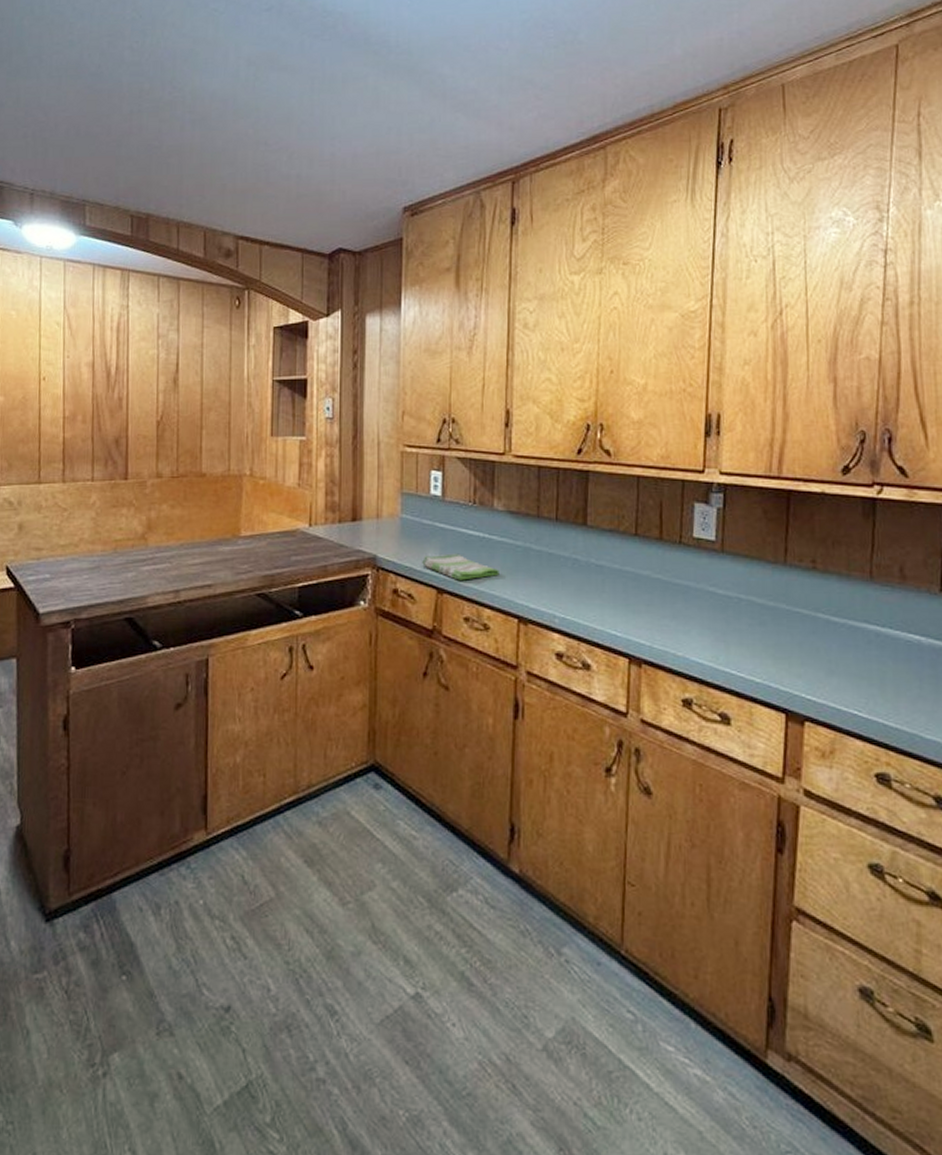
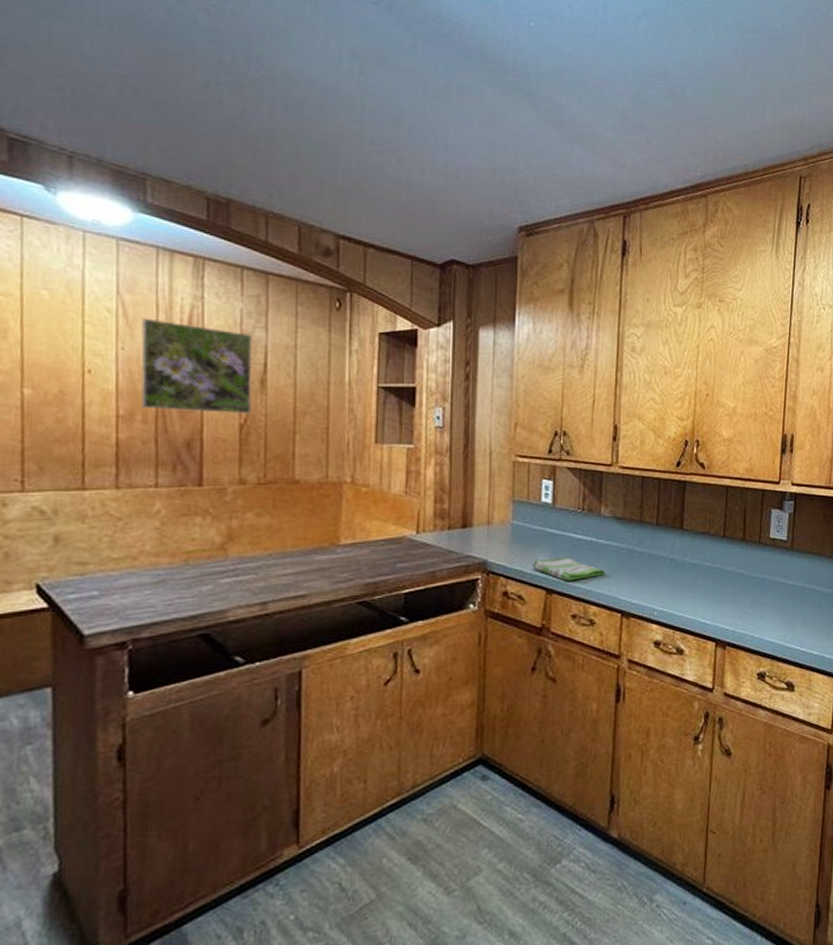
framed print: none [81,328,167,412] -> present [140,318,253,414]

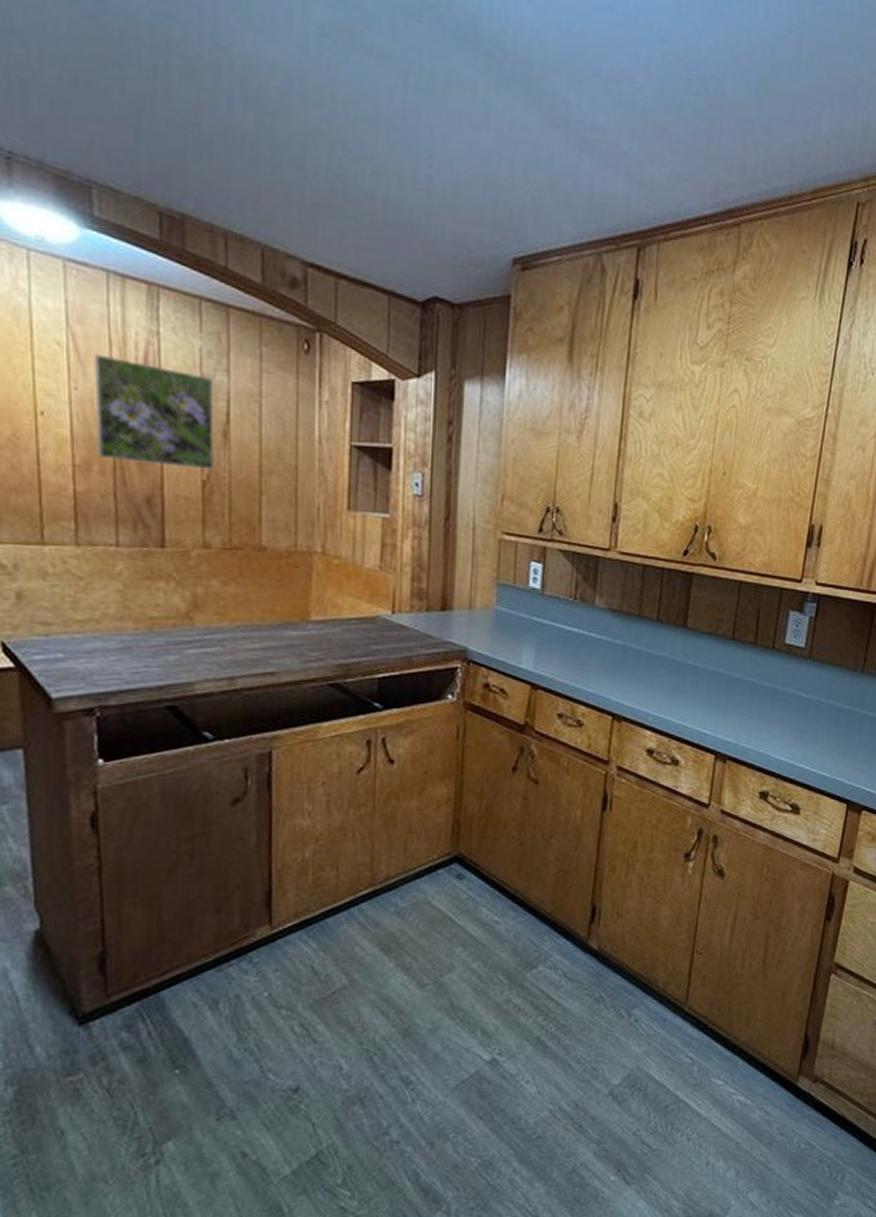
dish towel: present [532,556,605,581] -> none [517,649,597,677]

